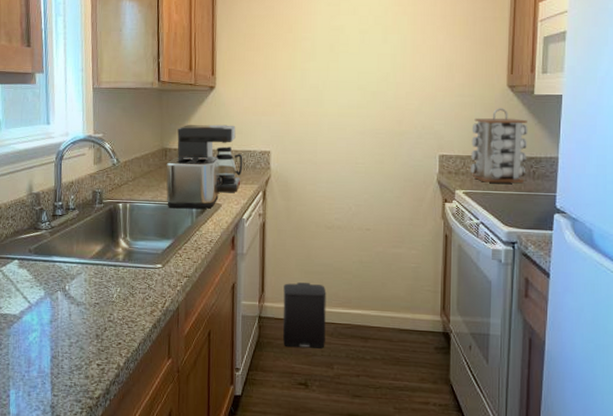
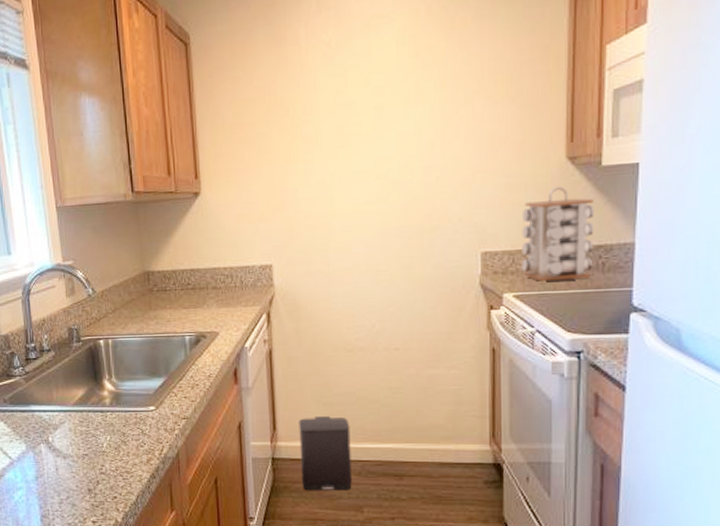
toaster: present [166,156,222,209] -> none [150,277,217,341]
coffee maker: present [177,124,243,192] -> none [160,237,241,318]

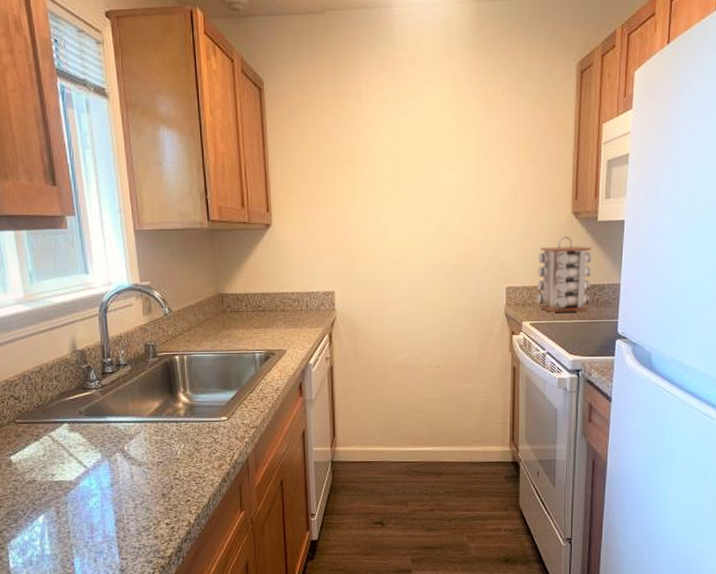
pedal bin: present [299,416,352,491] -> none [355,424,399,489]

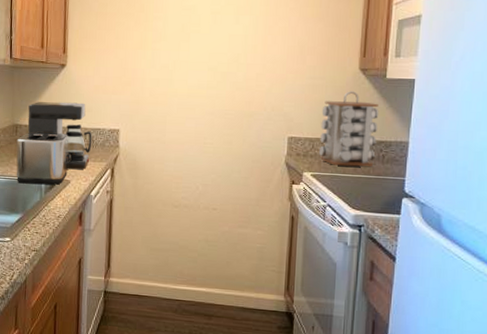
toaster: none [223,300,285,358] -> present [16,132,71,185]
coffee maker: none [233,265,306,337] -> present [27,101,92,169]

